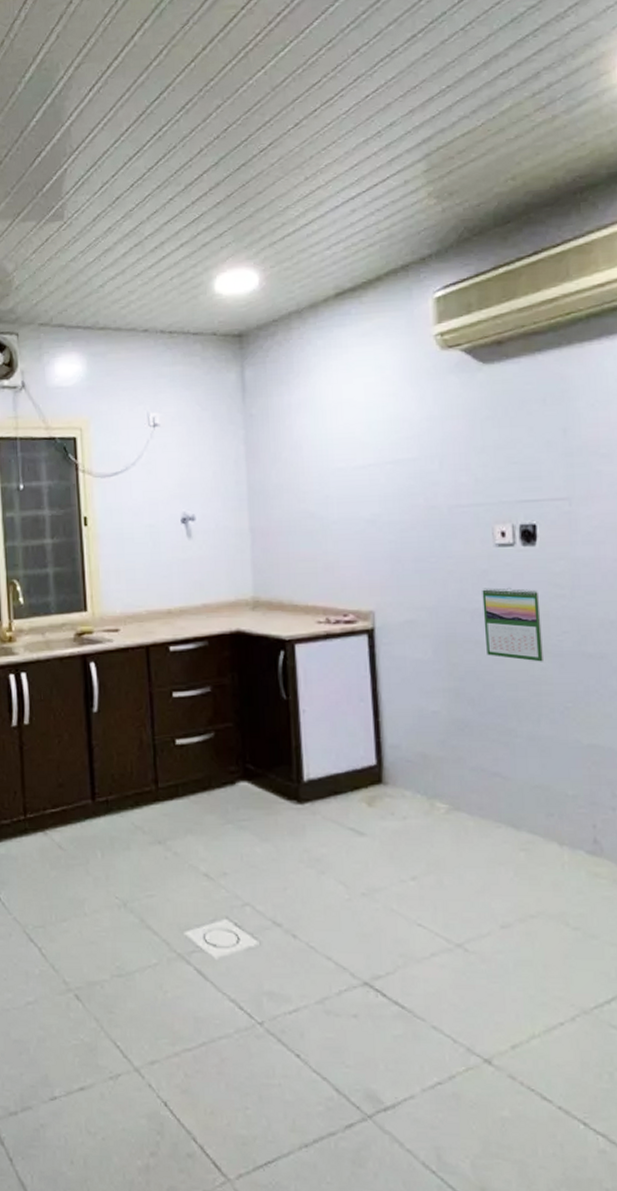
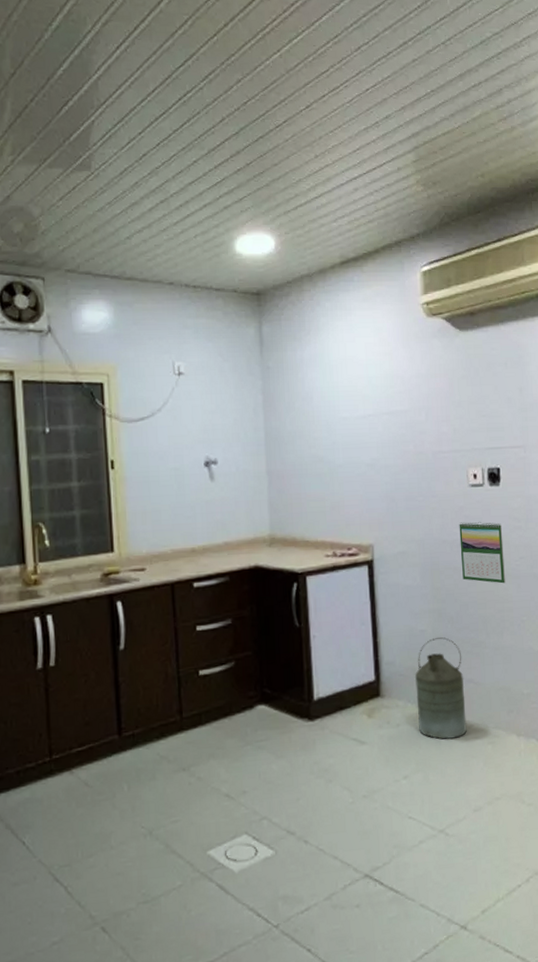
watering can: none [426,721,492,840] -> present [415,637,467,739]

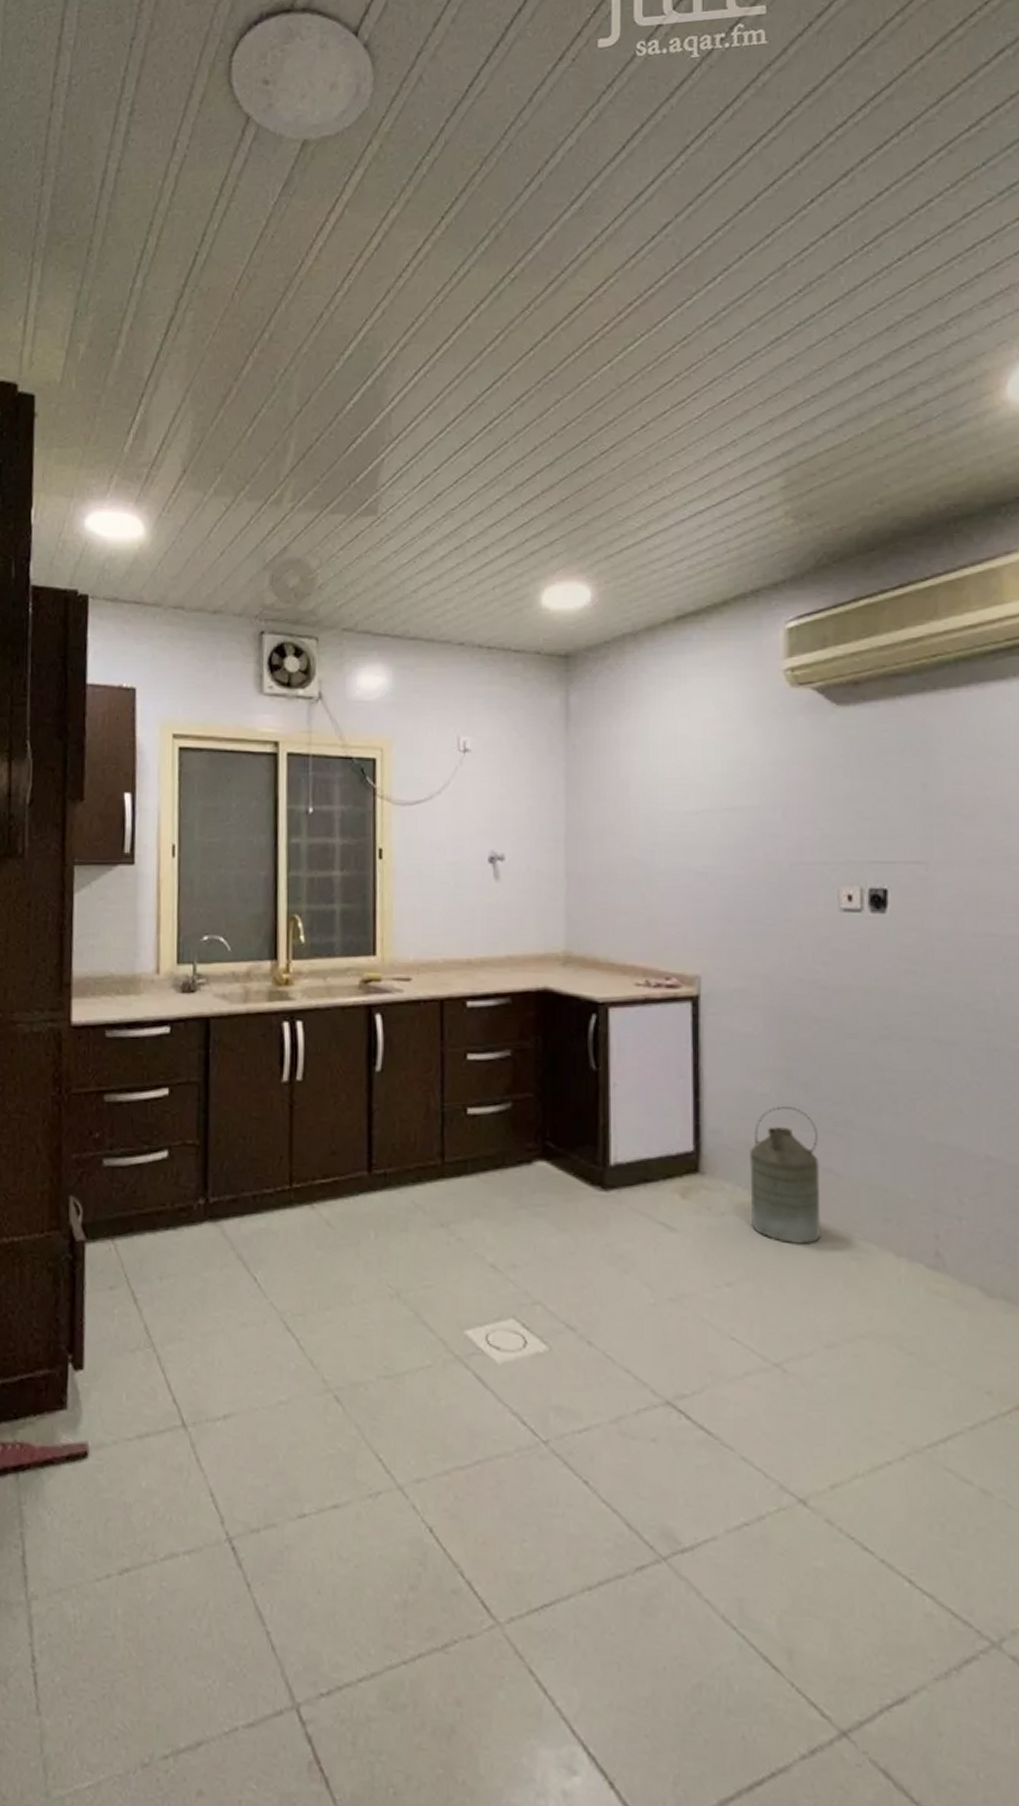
calendar: present [459,521,505,584] -> none [823,957,888,1046]

